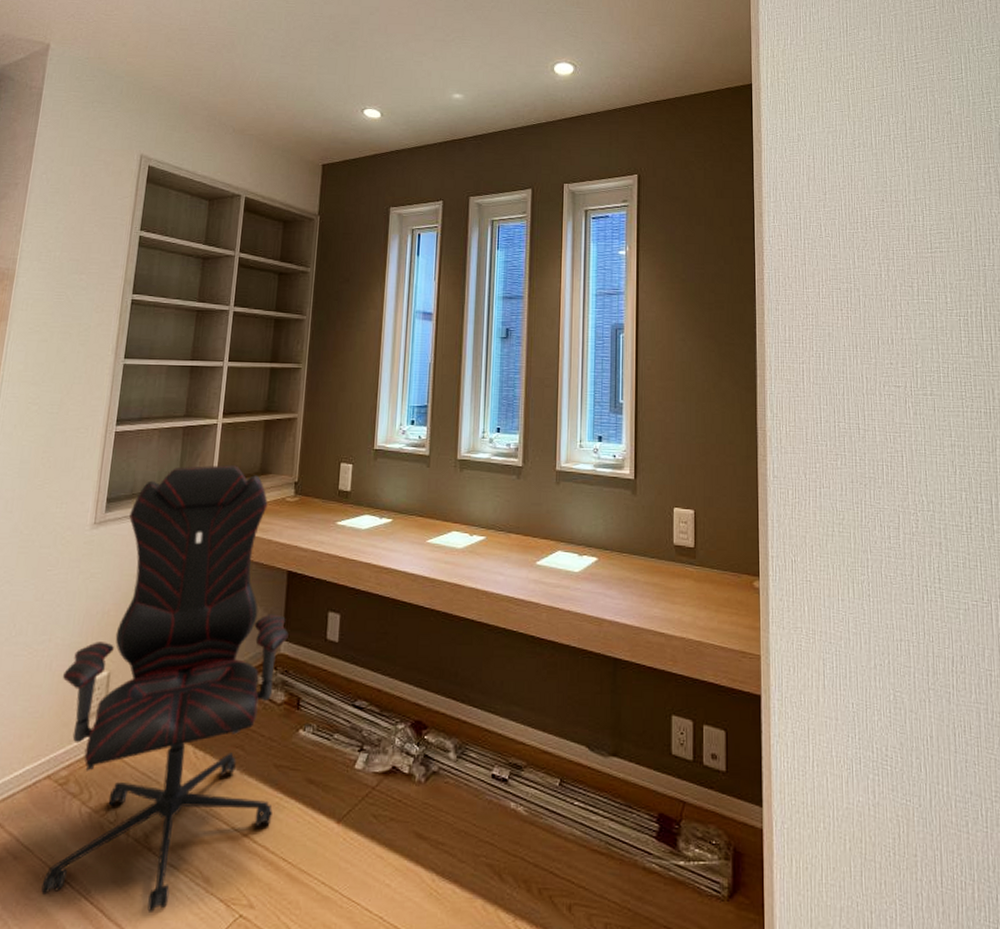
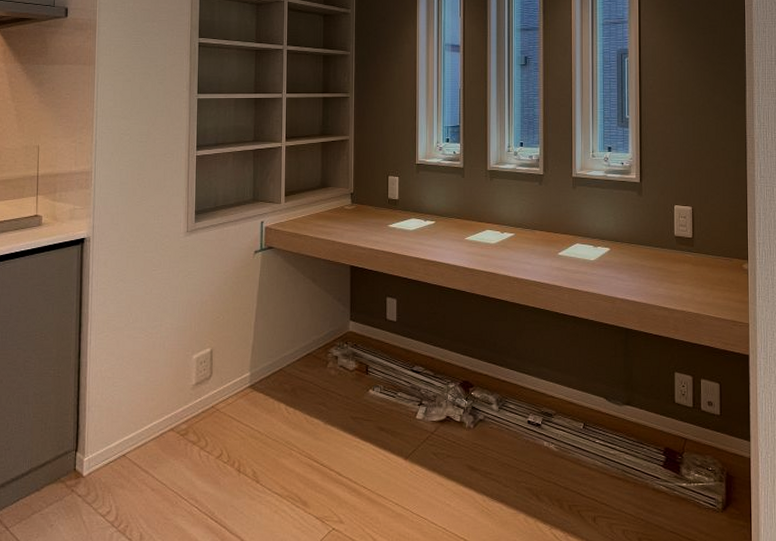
office chair: present [41,465,289,912] -> none [174,181,355,527]

